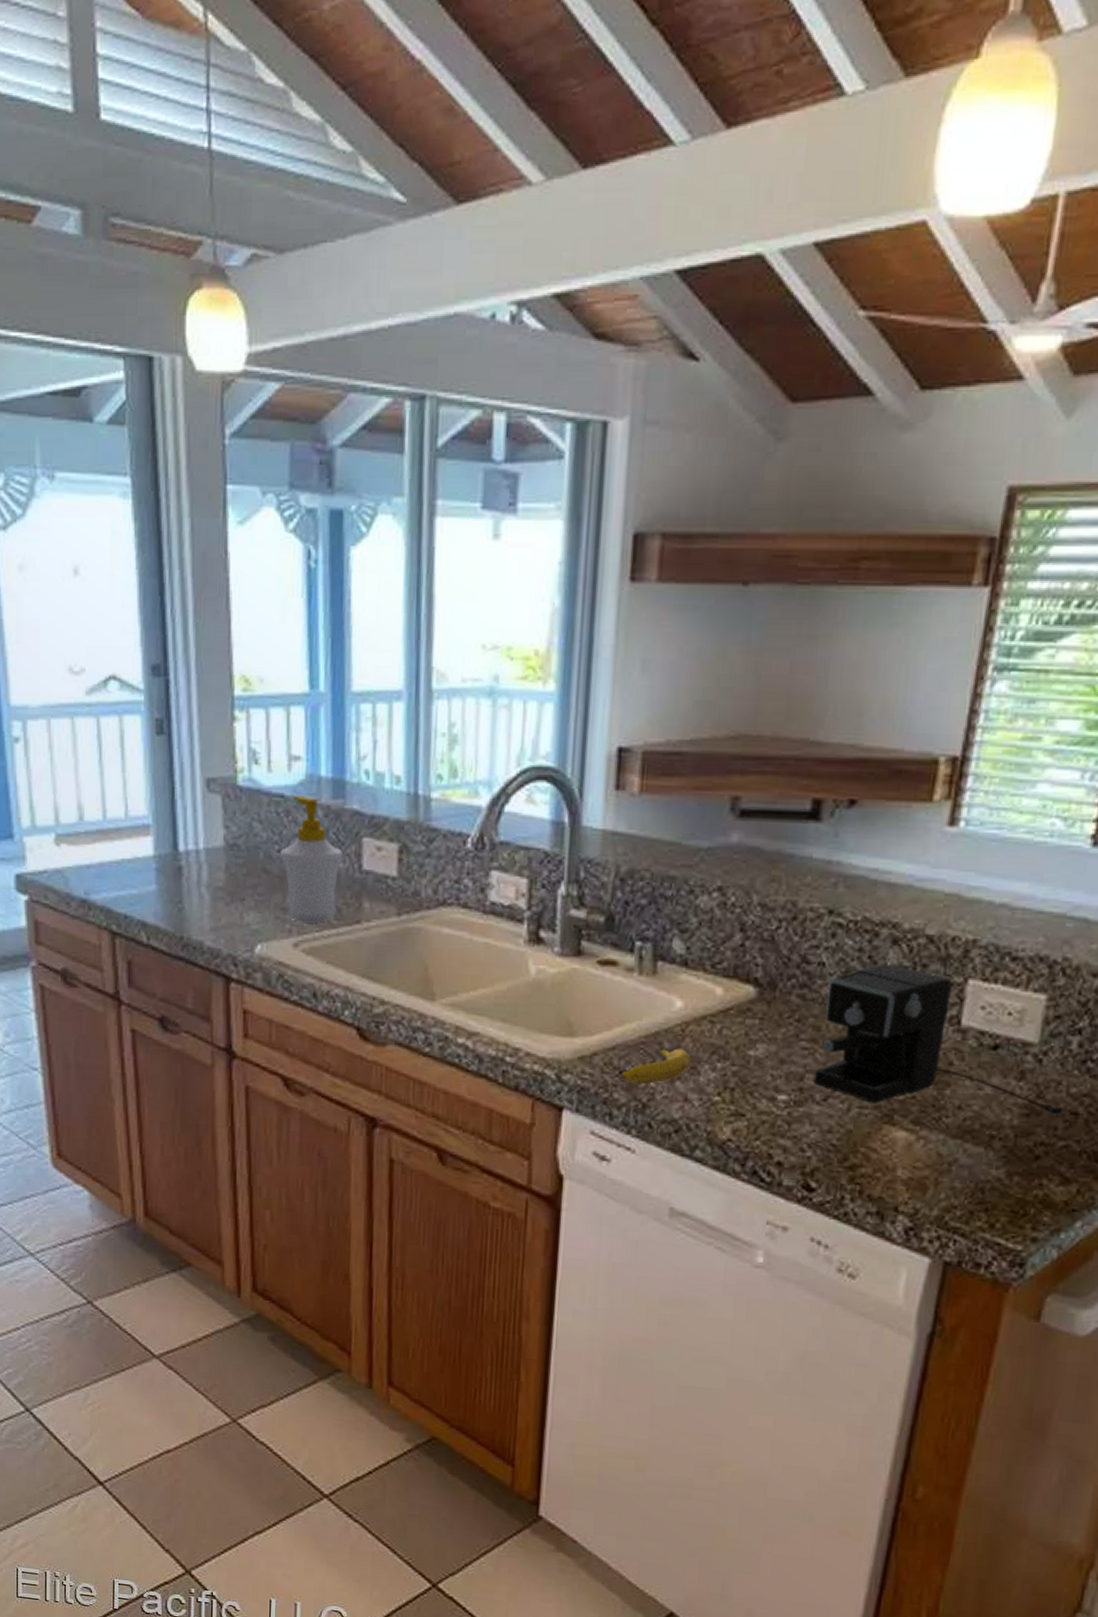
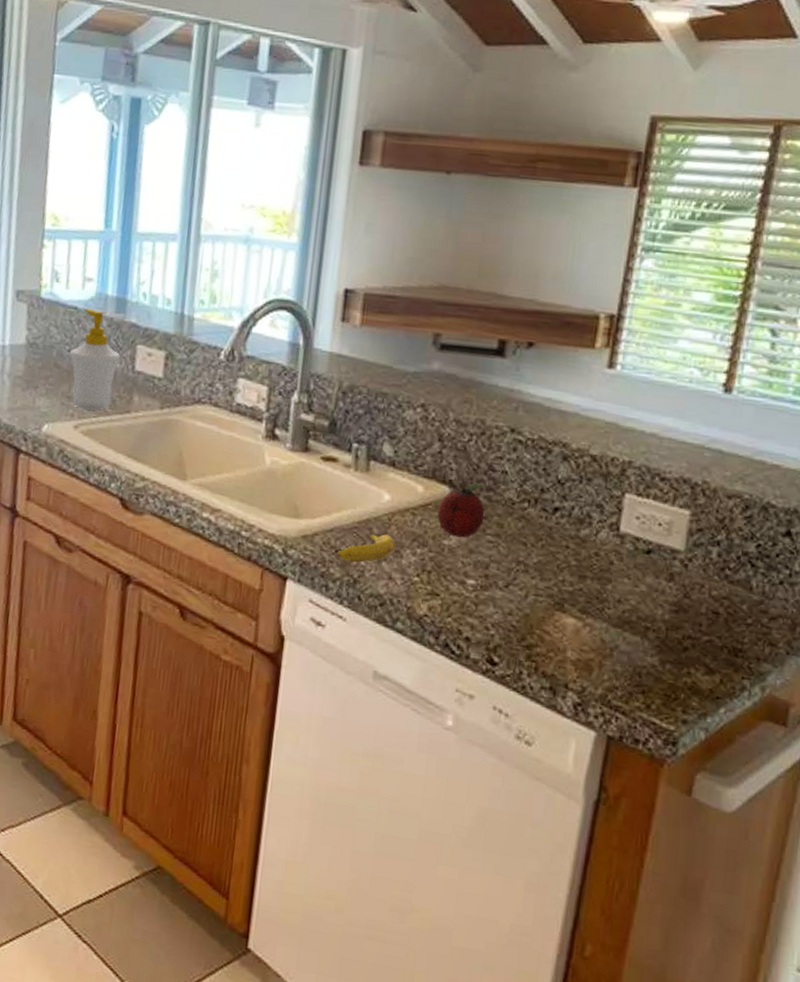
fruit: none [740,979,805,1047] -> present [437,482,491,538]
coffee maker: present [813,963,1066,1116] -> none [497,475,709,614]

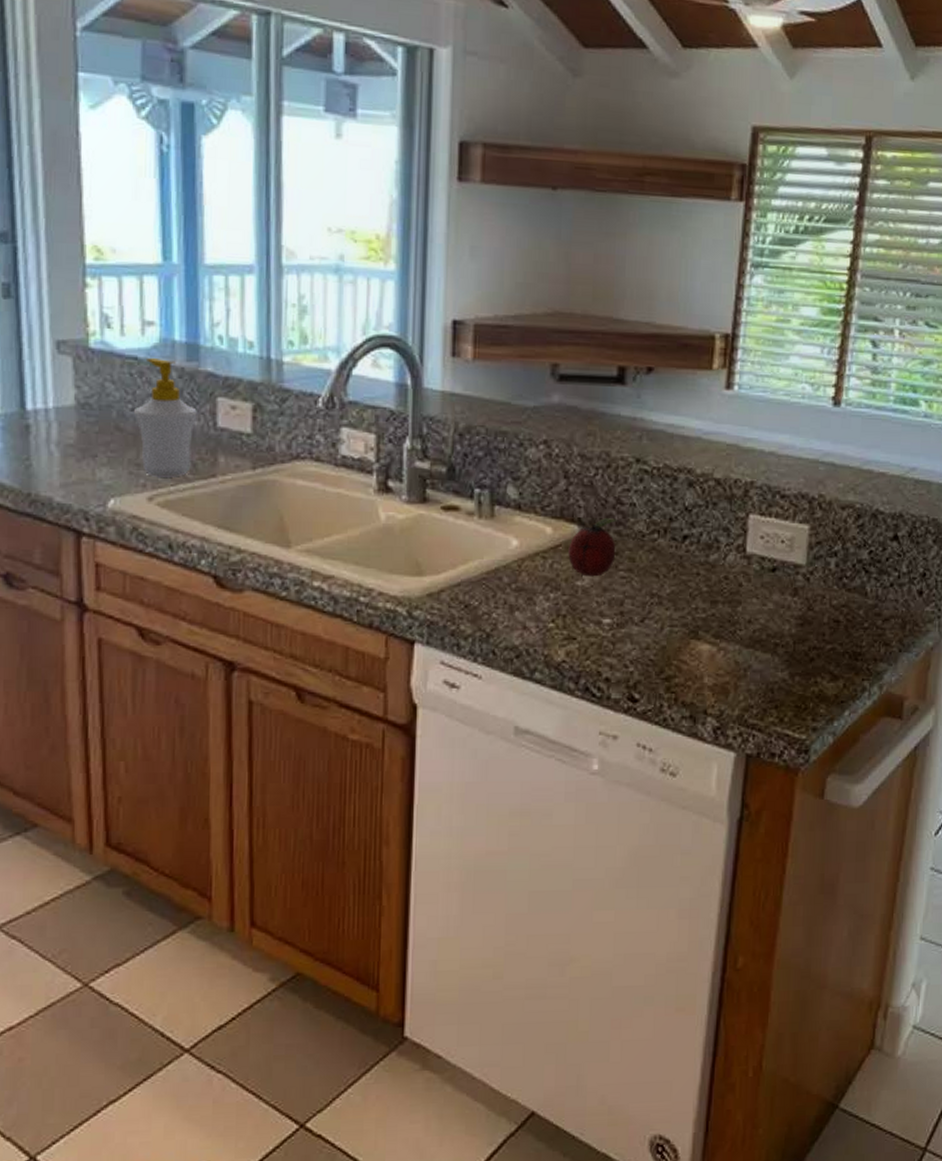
banana: present [335,528,396,563] -> none [465,577,529,615]

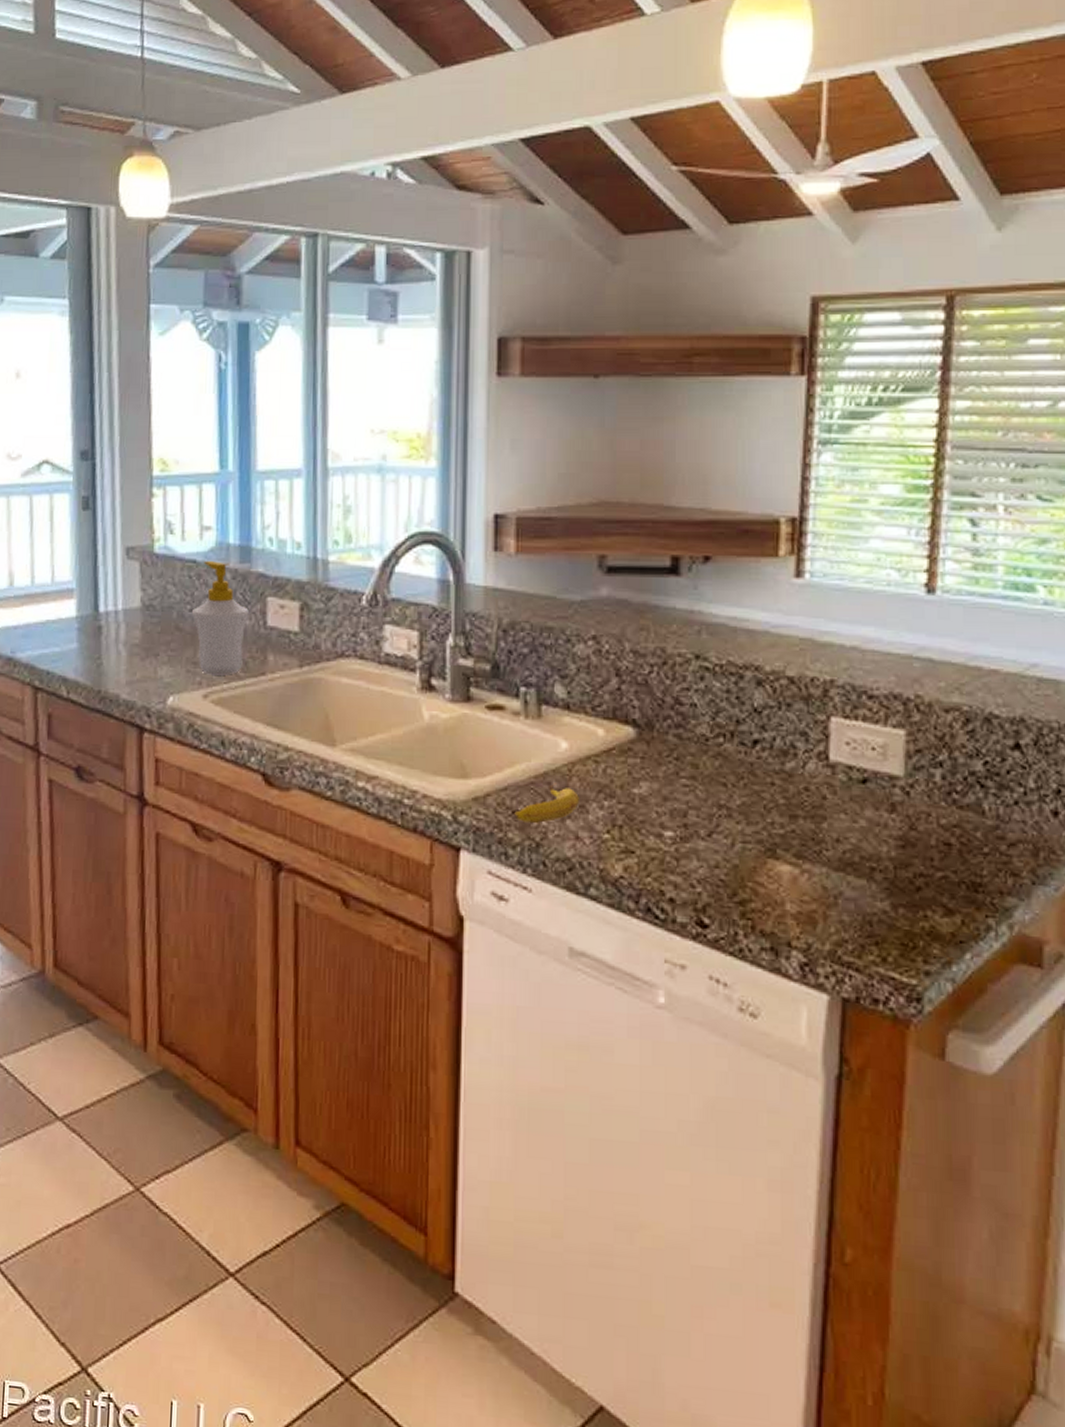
banana: none [465,577,529,615] -> present [513,781,580,823]
fruit: present [568,518,620,577] -> none [623,720,679,784]

